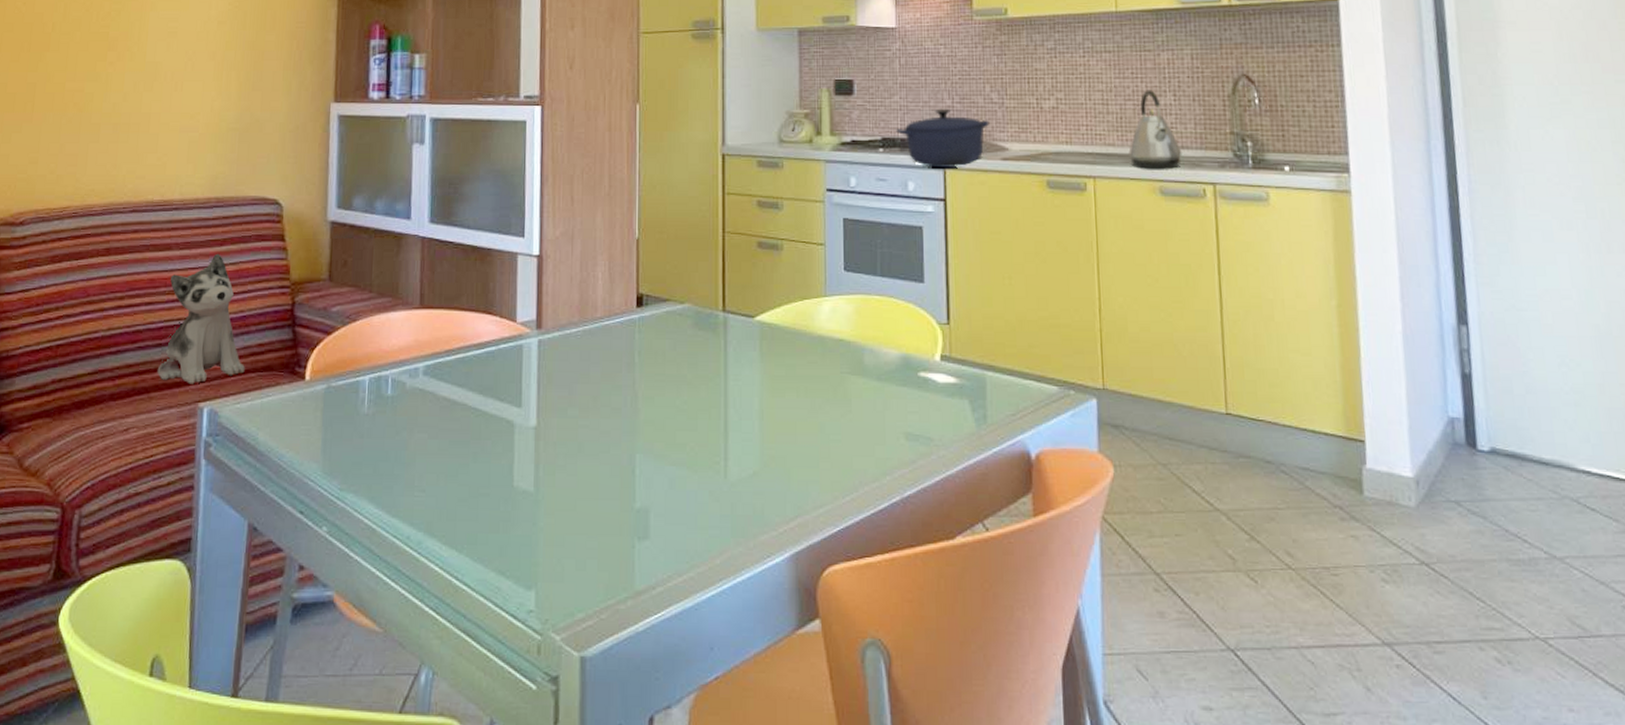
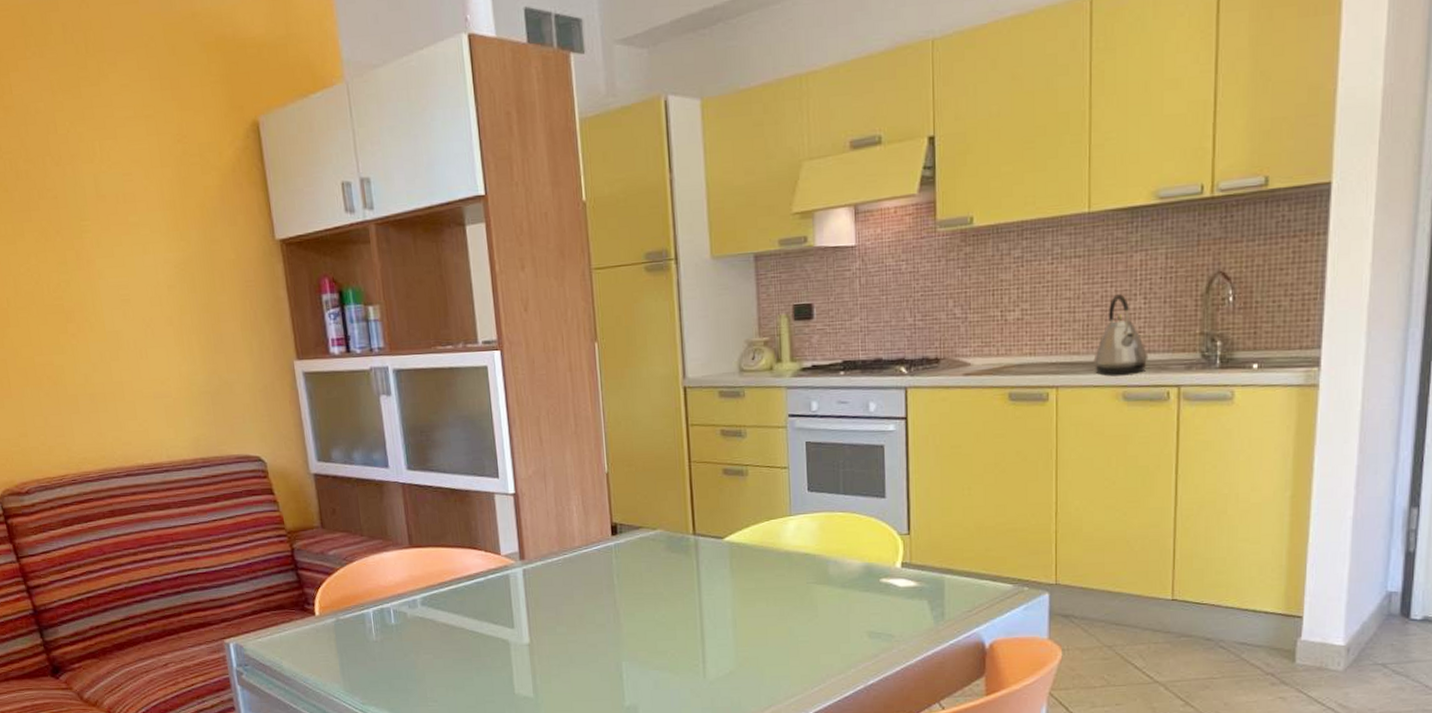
plush toy: present [157,253,245,384] -> none [176,509,260,624]
cooking pot: present [896,108,990,168] -> none [857,326,952,387]

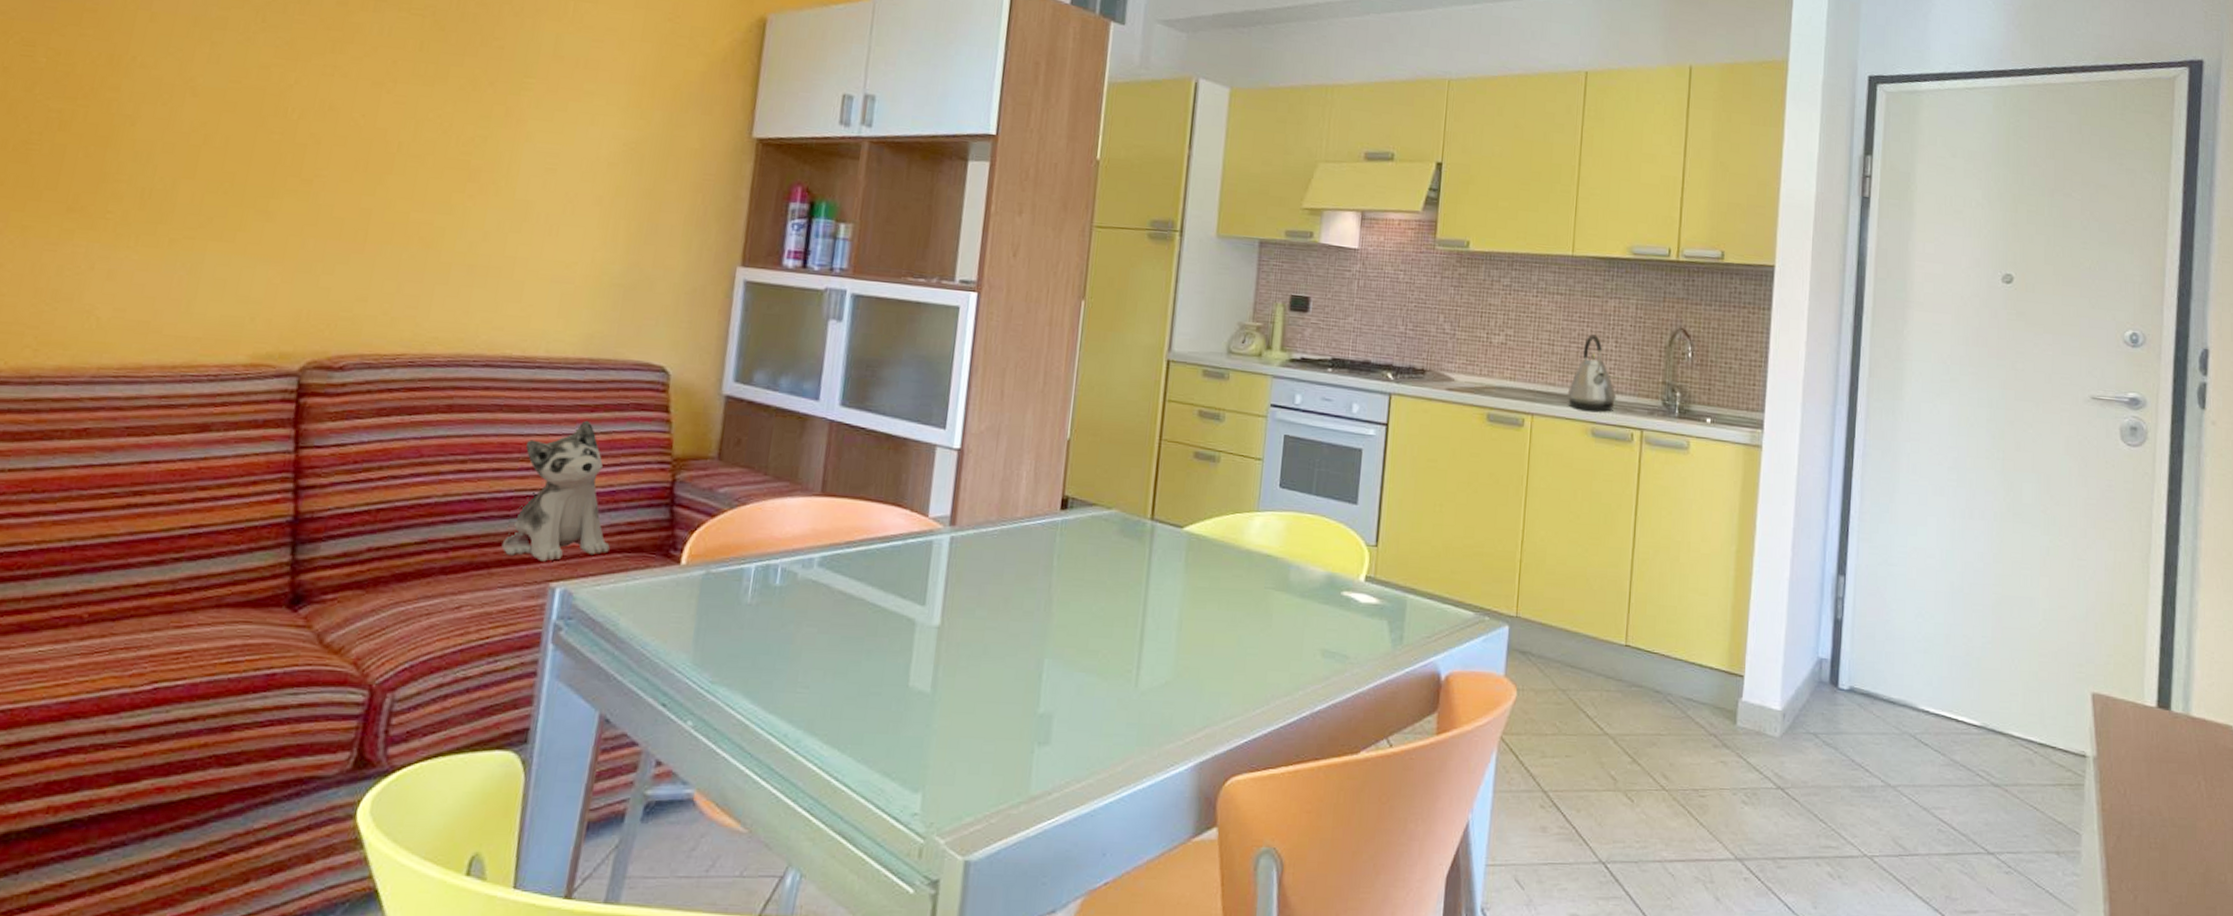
plush toy: none [176,509,260,624] -> present [501,420,610,562]

